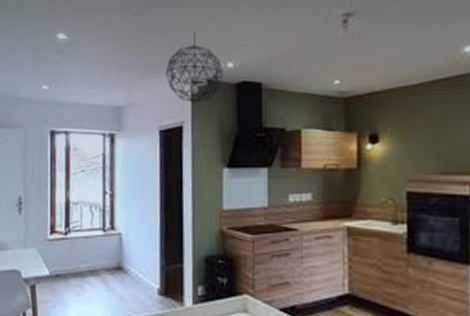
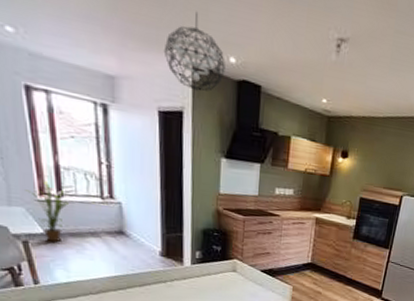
house plant: none [39,219,75,285] -> present [25,181,70,243]

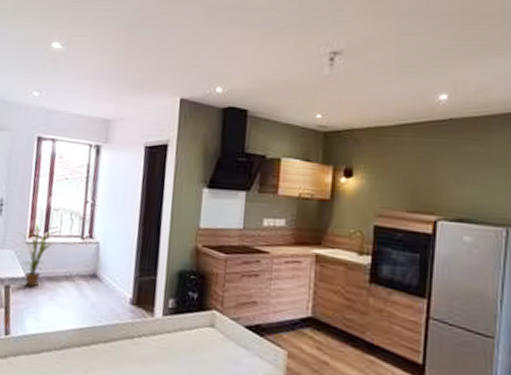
pendant light: present [163,11,225,92] -> none [155,53,212,123]

